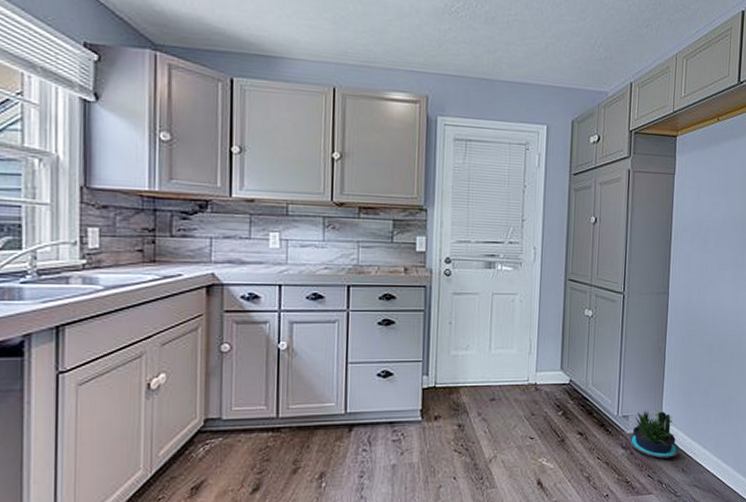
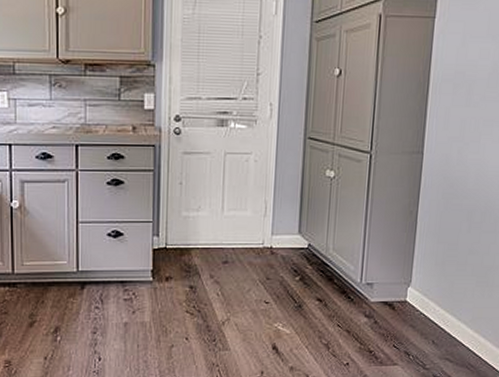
potted plant: present [628,410,680,459] -> none [372,278,430,329]

